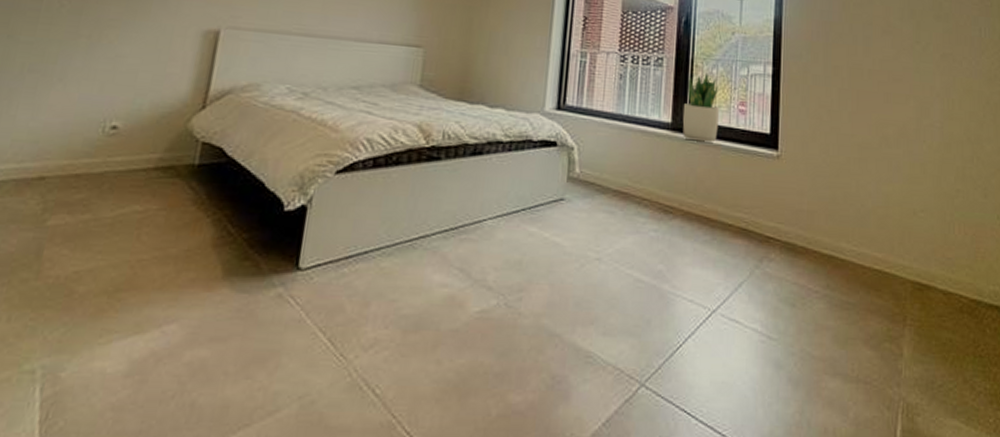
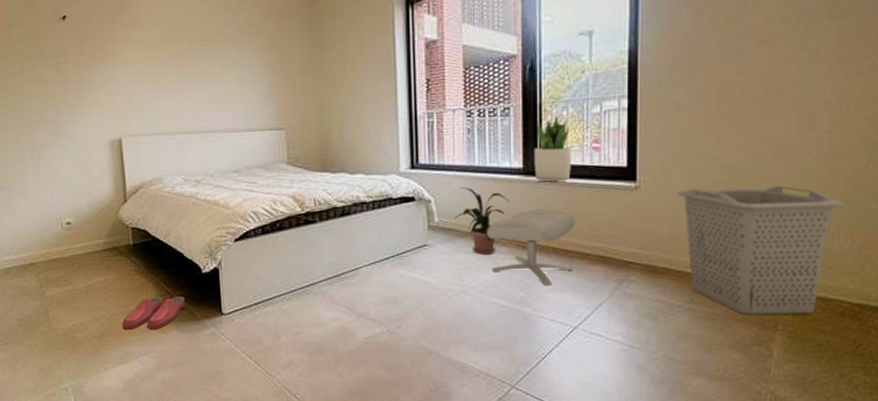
slippers: none [150,239,252,285] -> present [122,297,185,329]
house plant: none [597,135,656,217] -> present [455,186,510,255]
ottoman: none [629,169,719,258] -> present [486,209,575,285]
laundry basket: none [813,164,957,308] -> present [675,186,845,315]

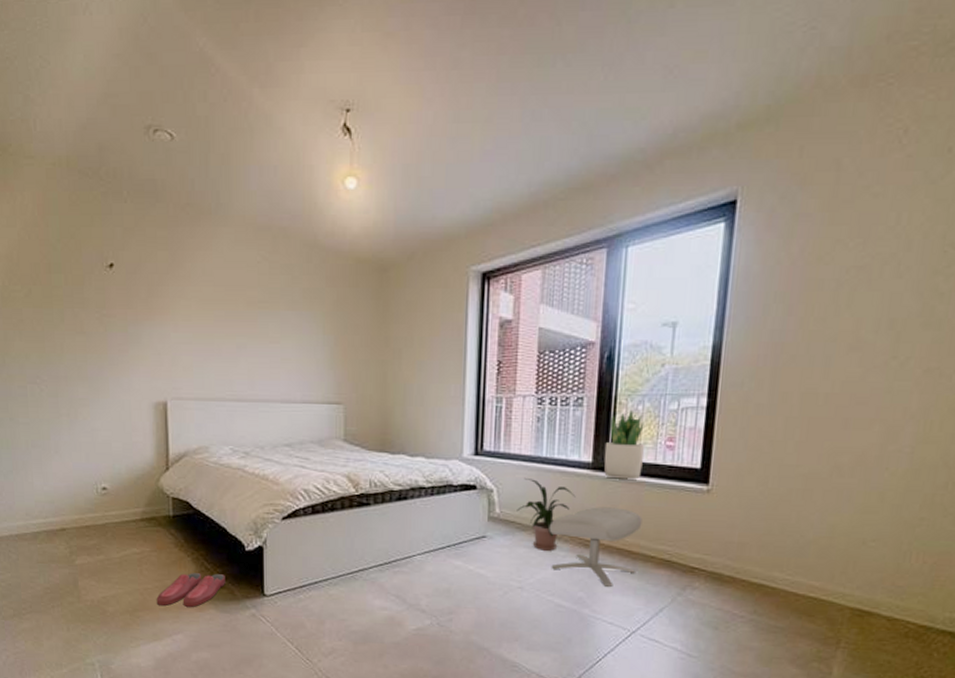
laundry basket: present [675,186,845,315] -> none [748,496,920,633]

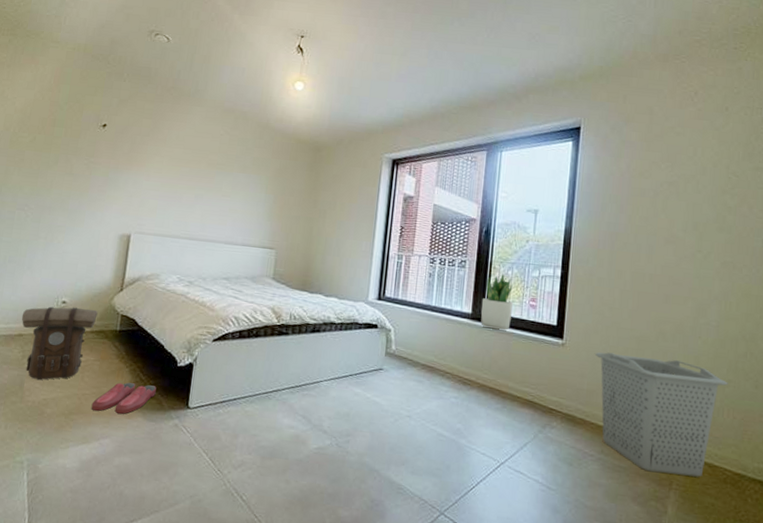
backpack: none [60,493,145,578] -> present [21,306,98,381]
house plant: present [517,477,576,551] -> none [409,321,458,386]
ottoman: present [549,507,643,587] -> none [435,351,511,421]
laundry basket: none [748,496,920,633] -> present [594,352,728,477]

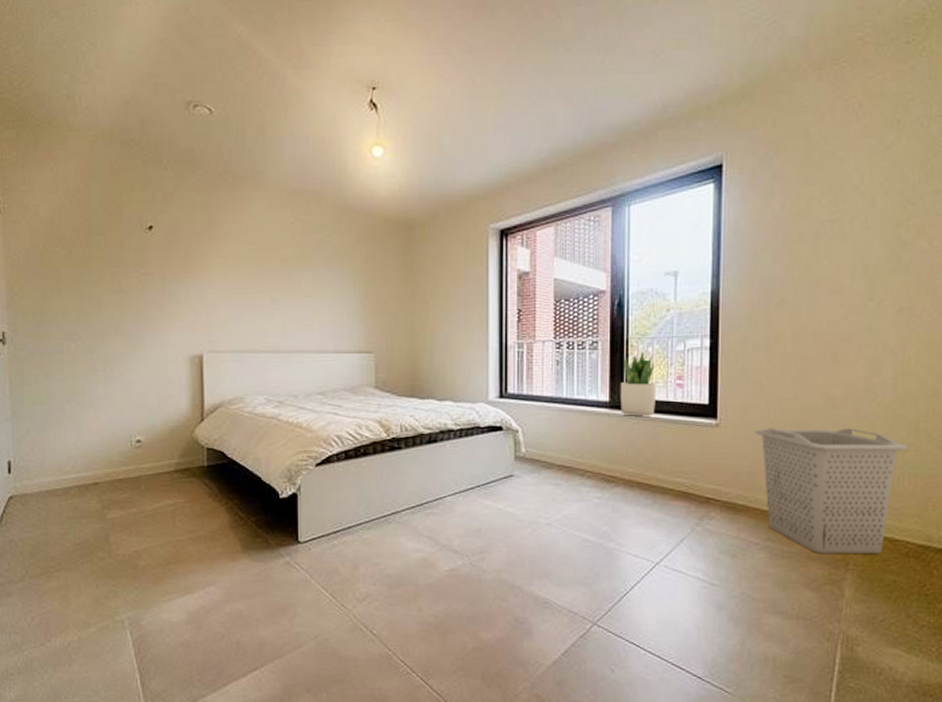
backpack: present [21,306,98,381] -> none [93,445,179,532]
slippers: present [91,382,157,414] -> none [189,522,259,557]

